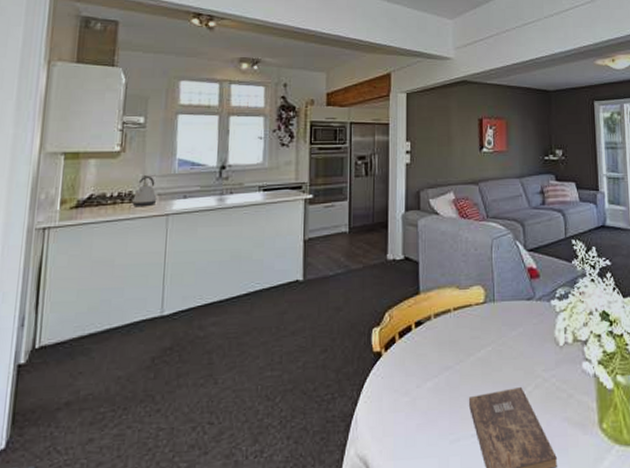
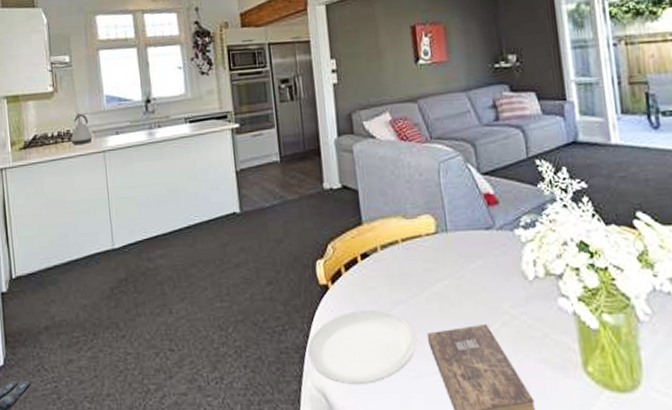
plate: none [354,375,459,452] -> present [307,309,417,385]

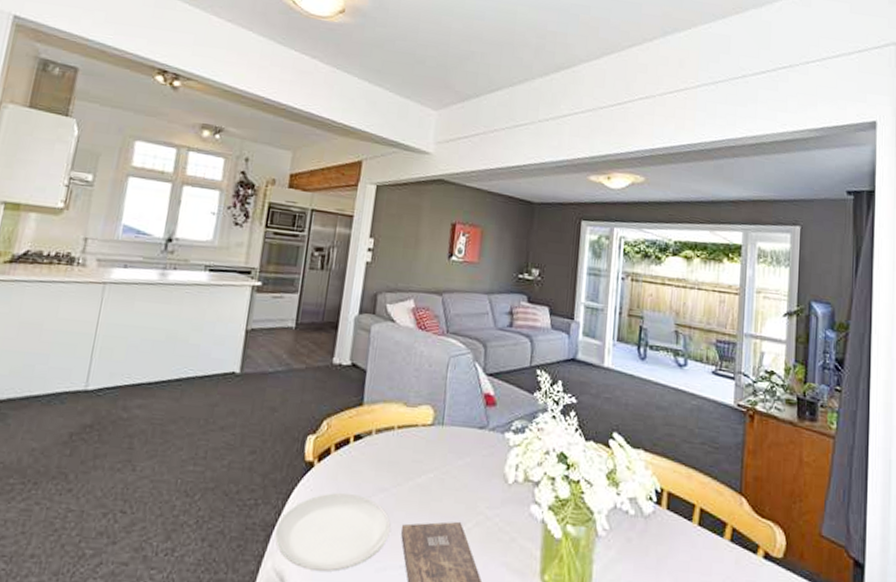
kettle: present [71,113,93,146] -> none [69,238,96,272]

